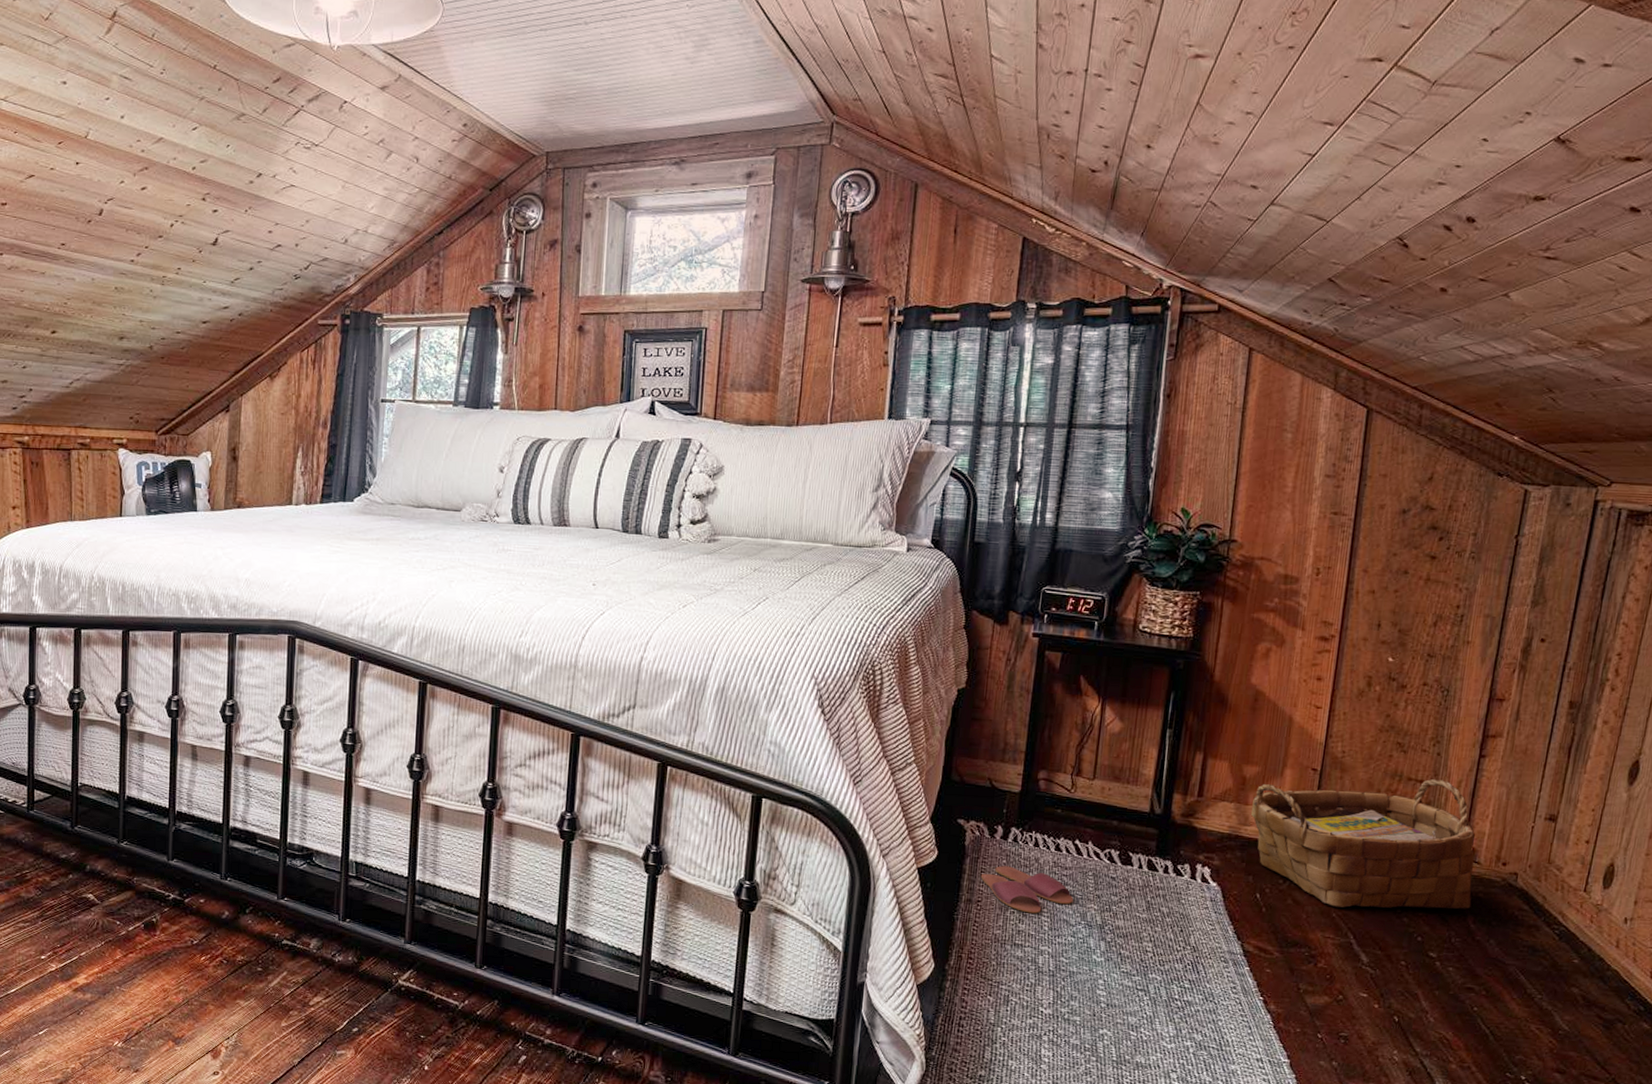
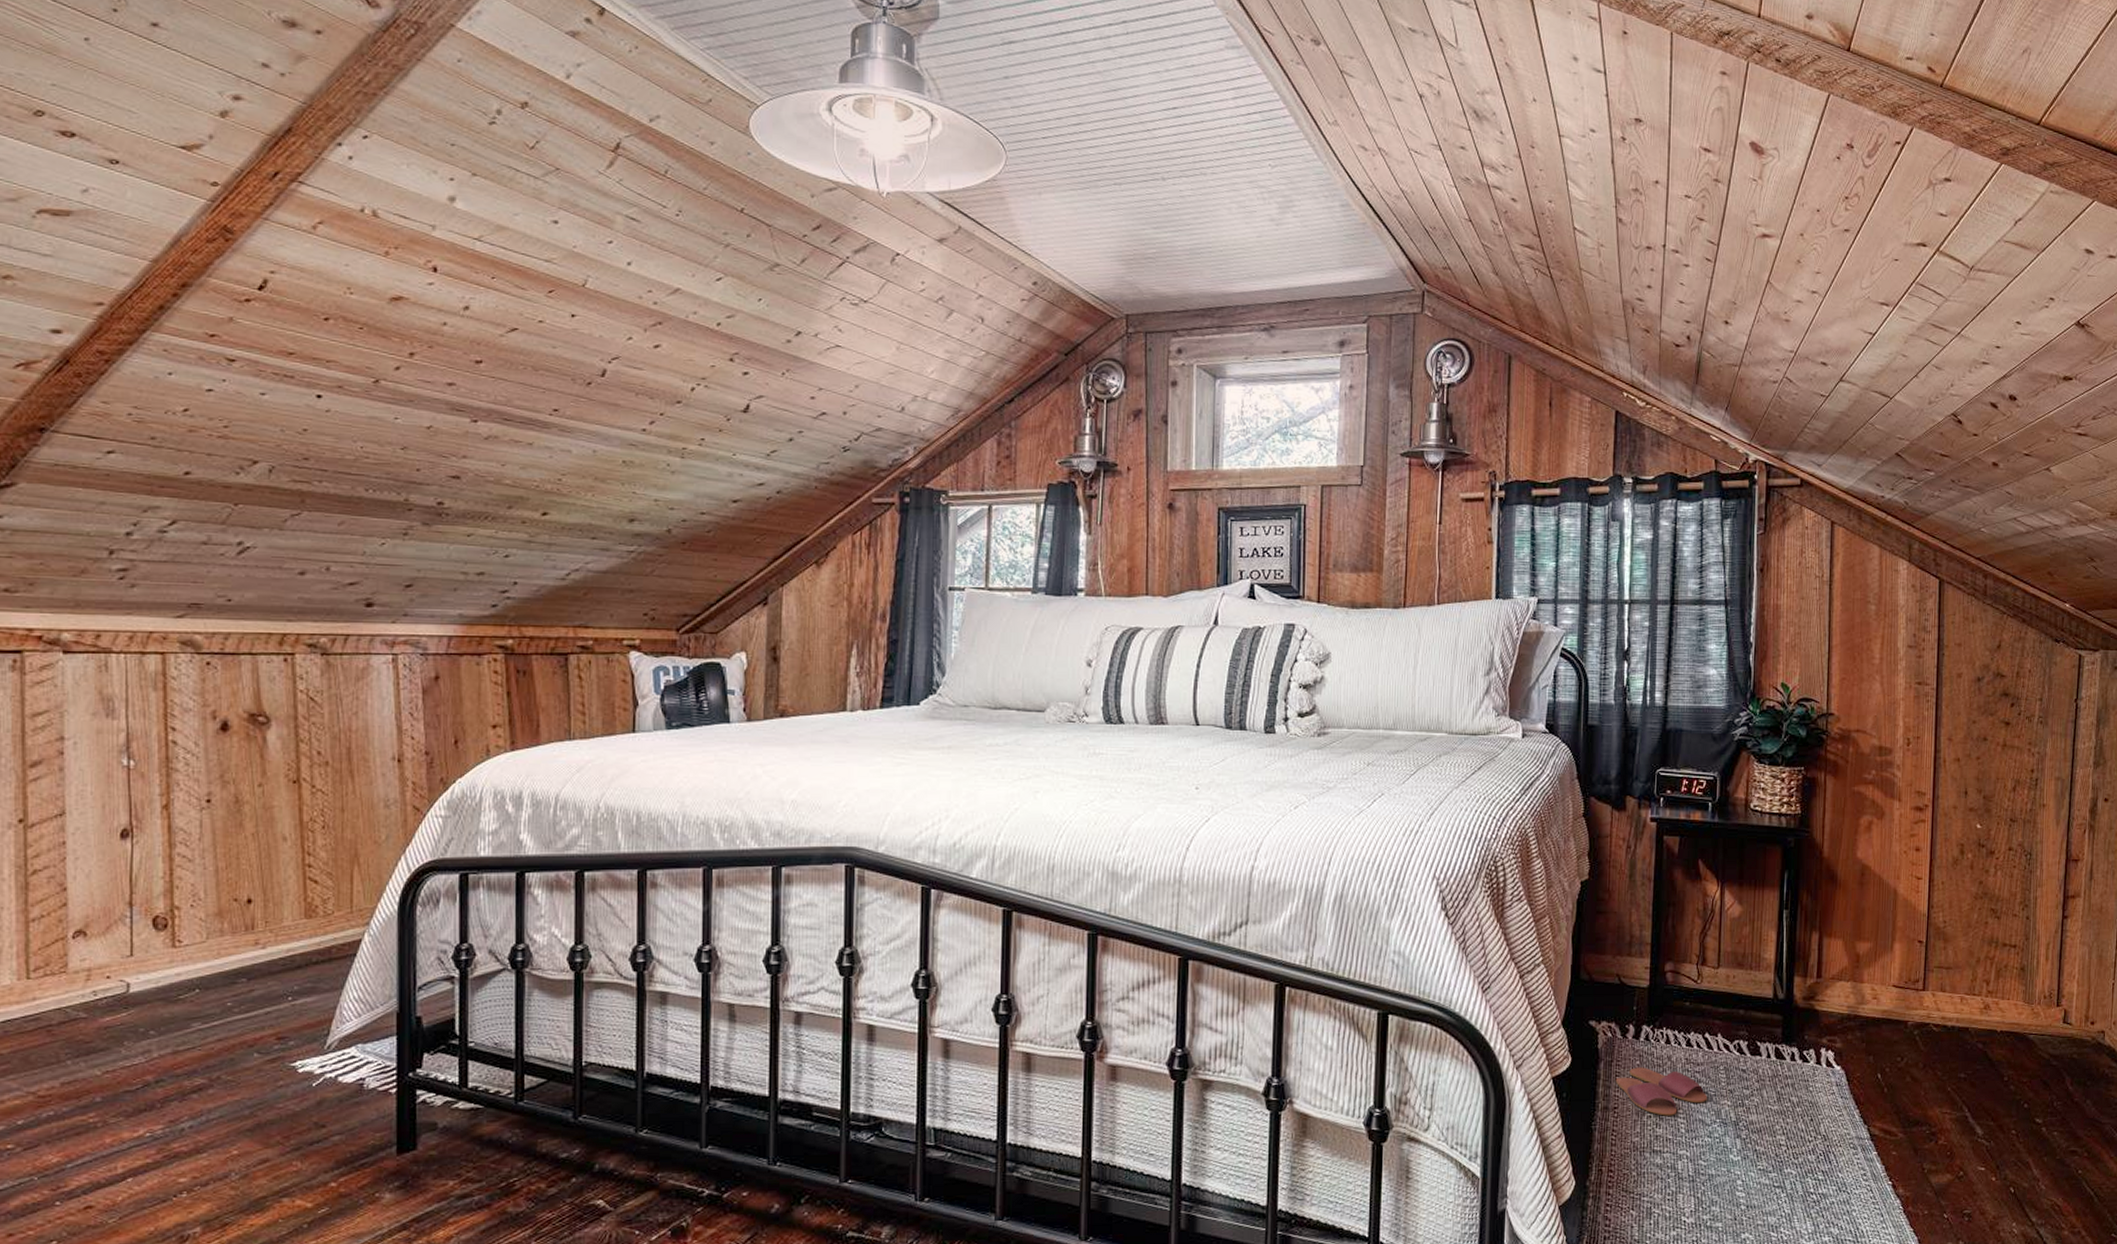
woven basket: present [1251,779,1475,909] -> none [1867,943,2068,1082]

